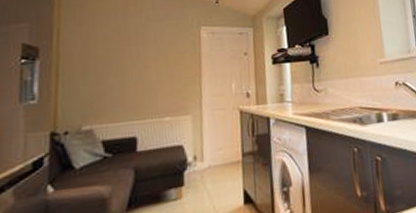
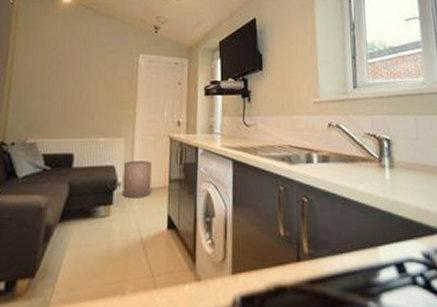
waste bin: none [192,136,225,178] -> present [123,161,153,199]

